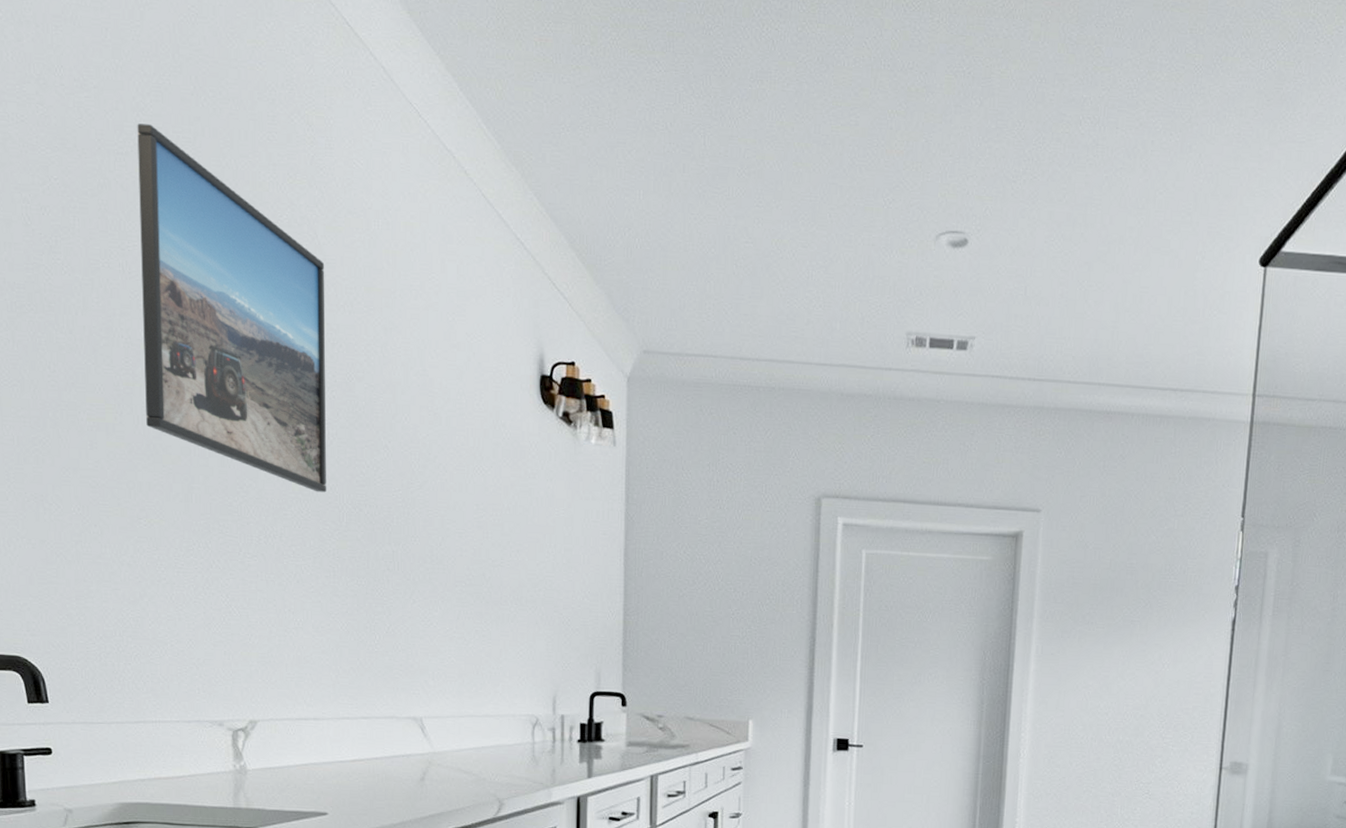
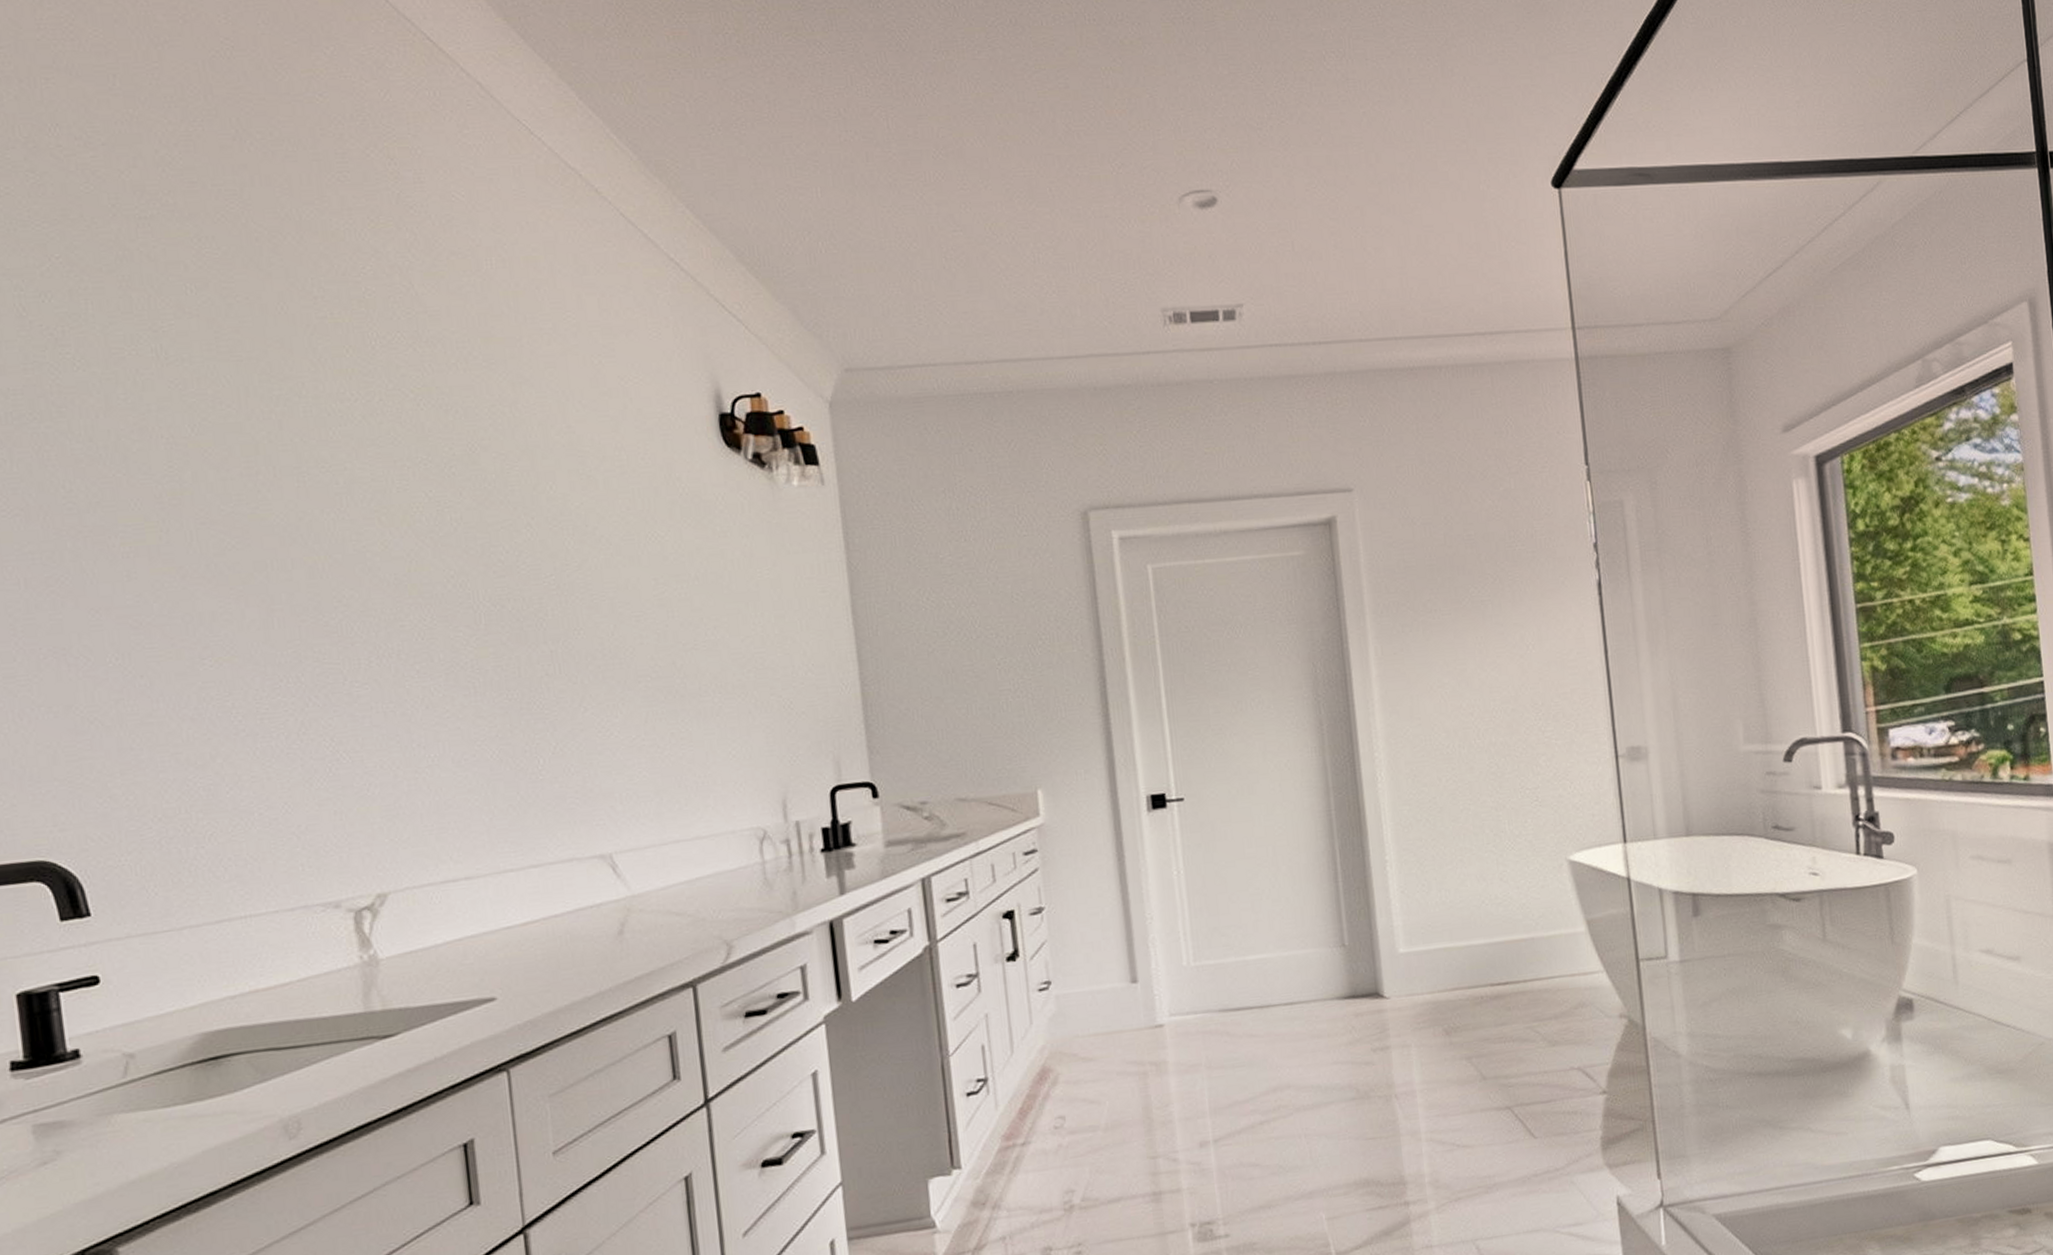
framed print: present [137,123,326,493] -> none [163,180,455,593]

